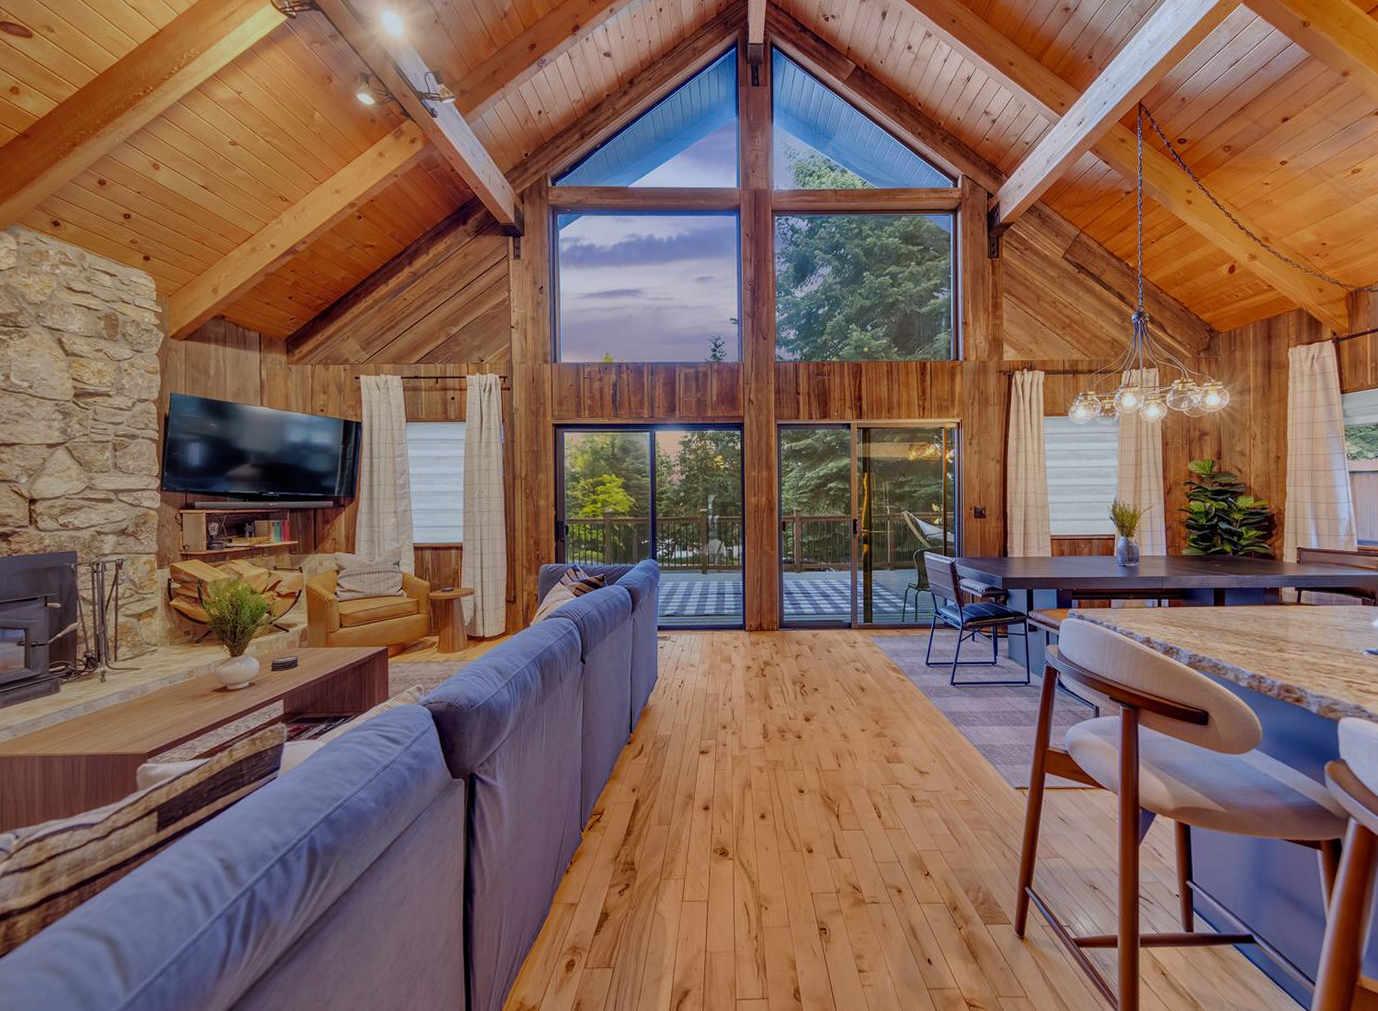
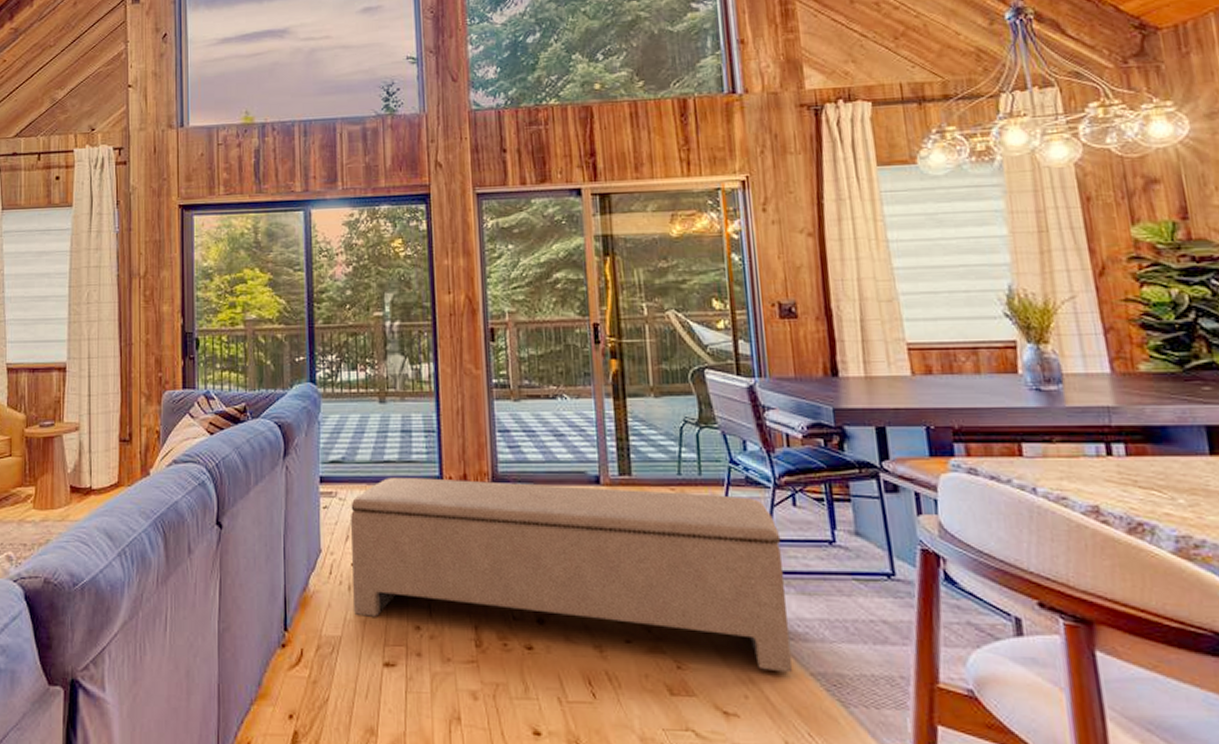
bench: none [680,626,964,745] -> present [351,478,793,673]

